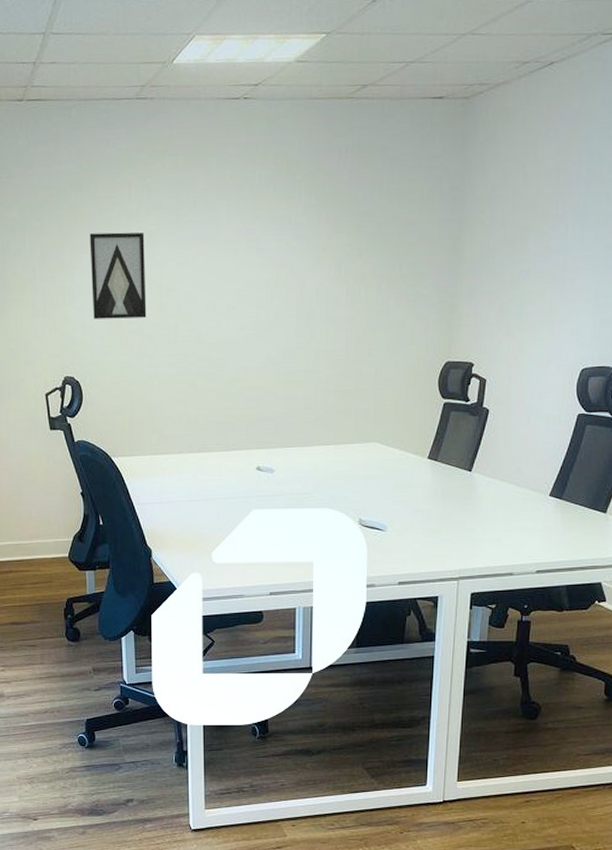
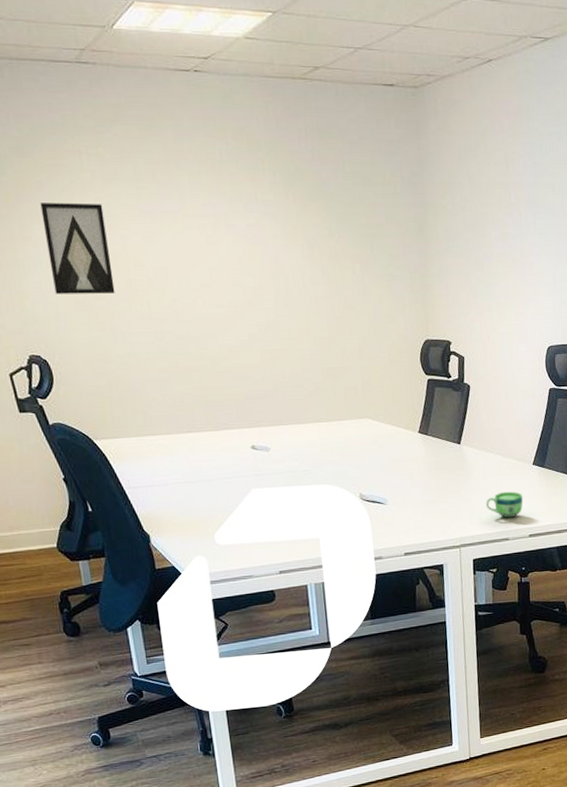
cup: none [491,523,534,552] -> present [485,491,523,518]

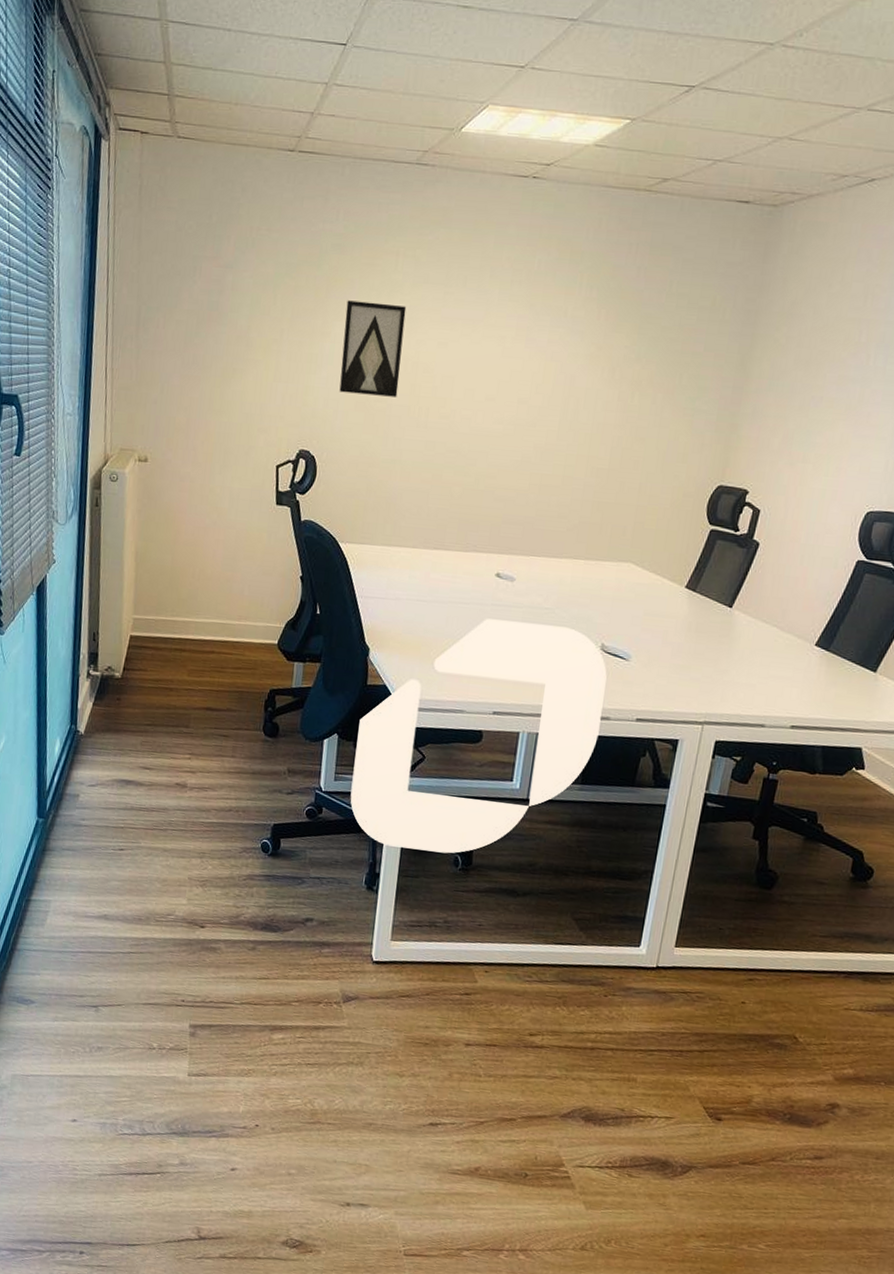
cup: present [485,491,523,518] -> none [745,670,794,702]

